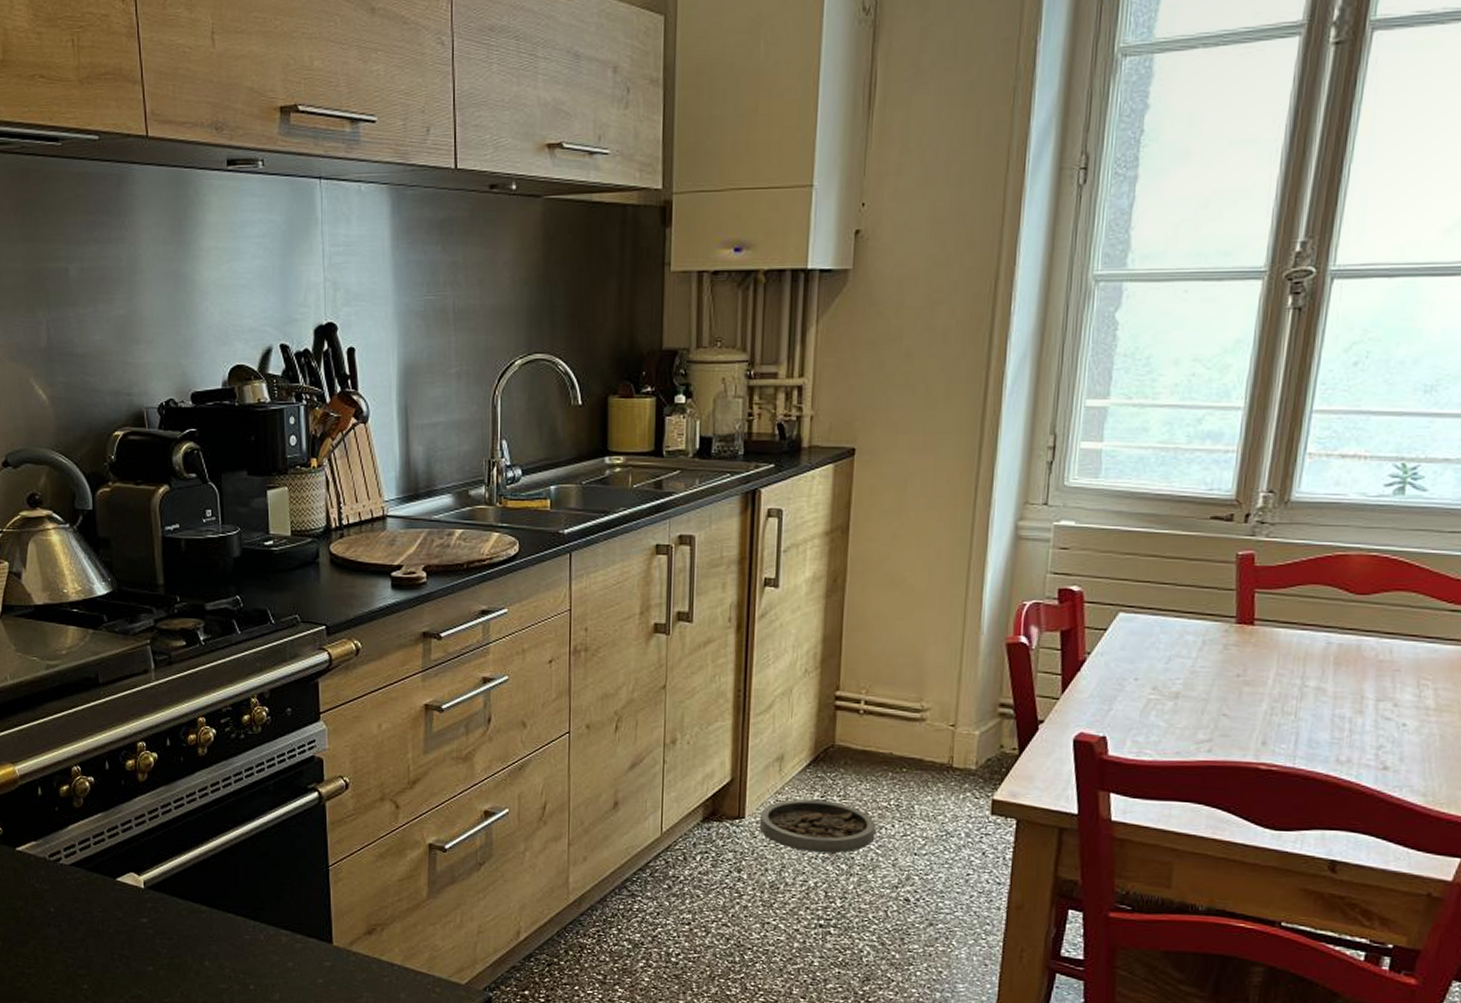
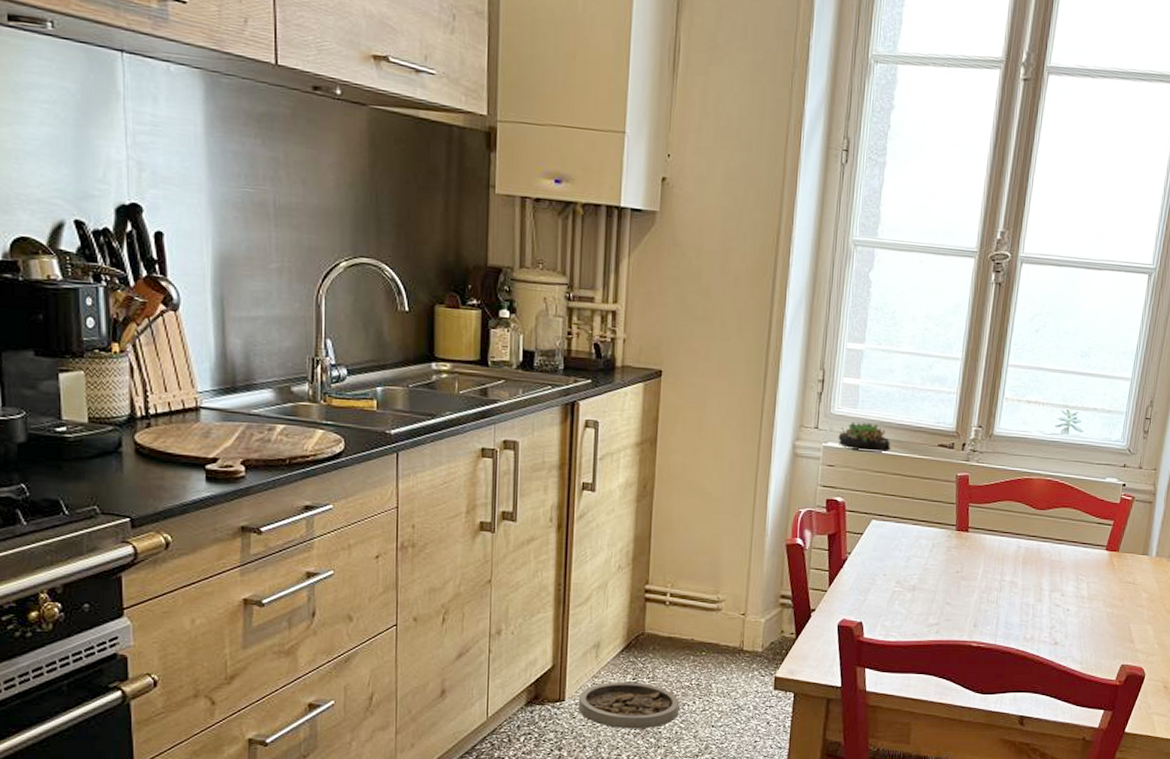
succulent plant: none [1074,495,1145,530] -> present [838,422,891,453]

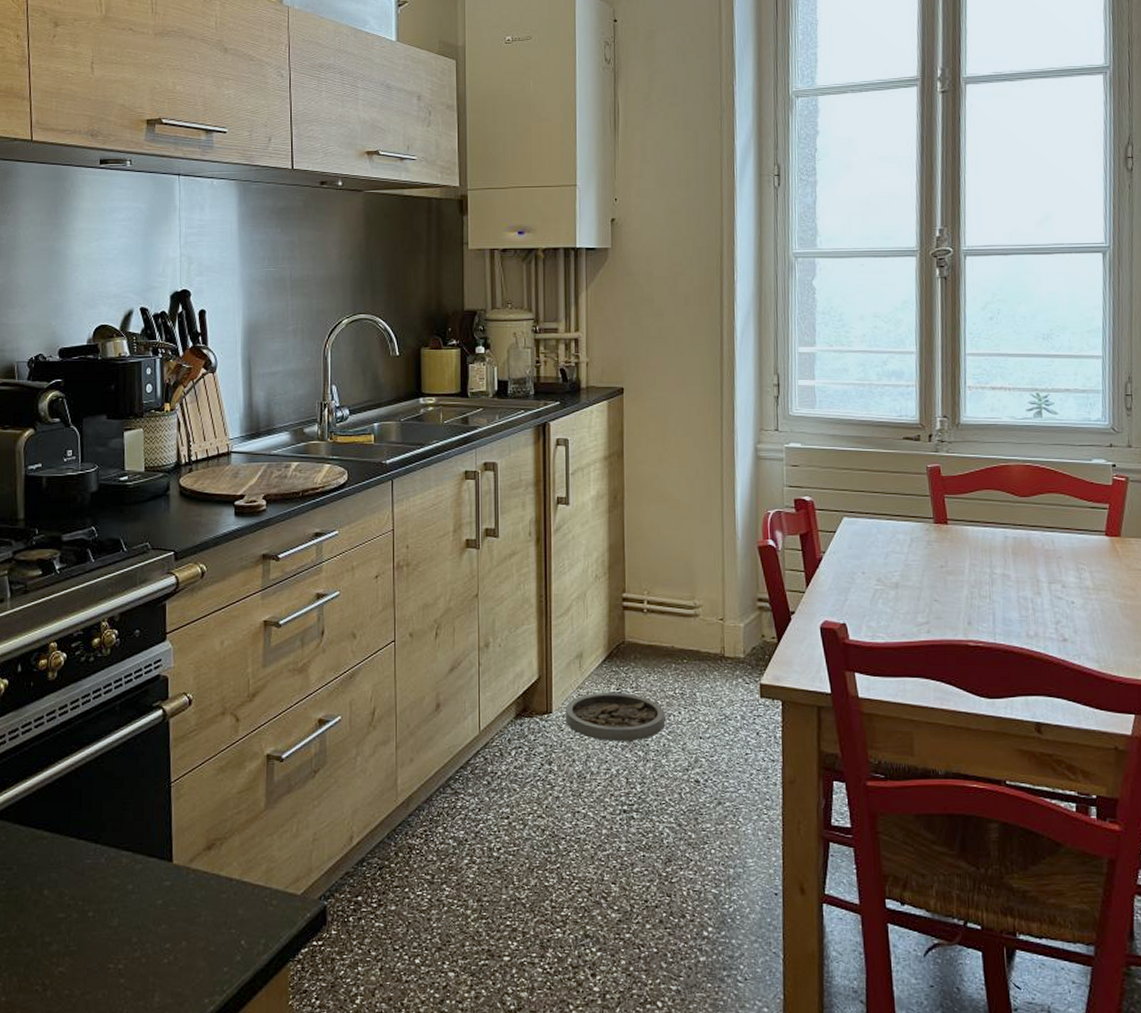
succulent plant: present [838,422,891,453] -> none [799,421,855,450]

